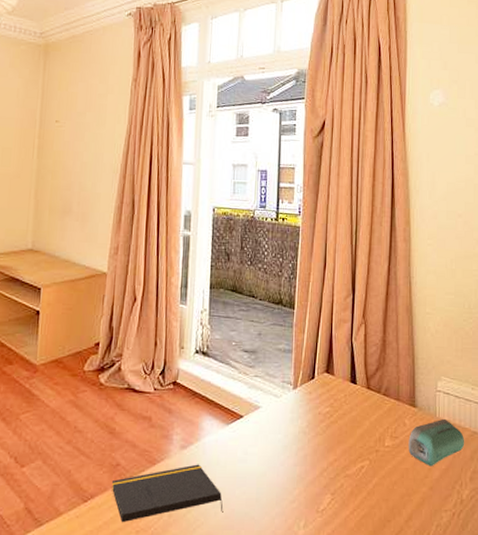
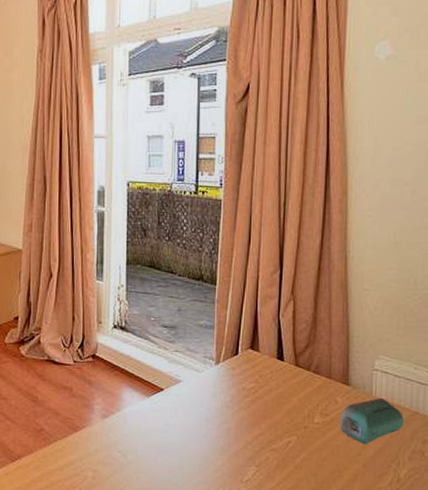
notepad: present [111,464,223,523] -> none [36,432,146,482]

